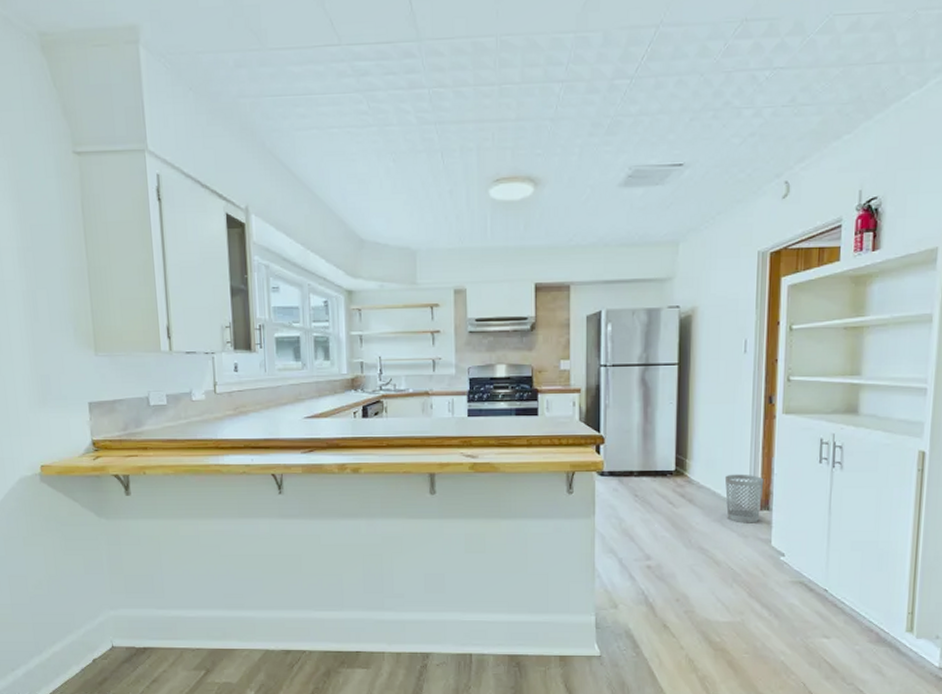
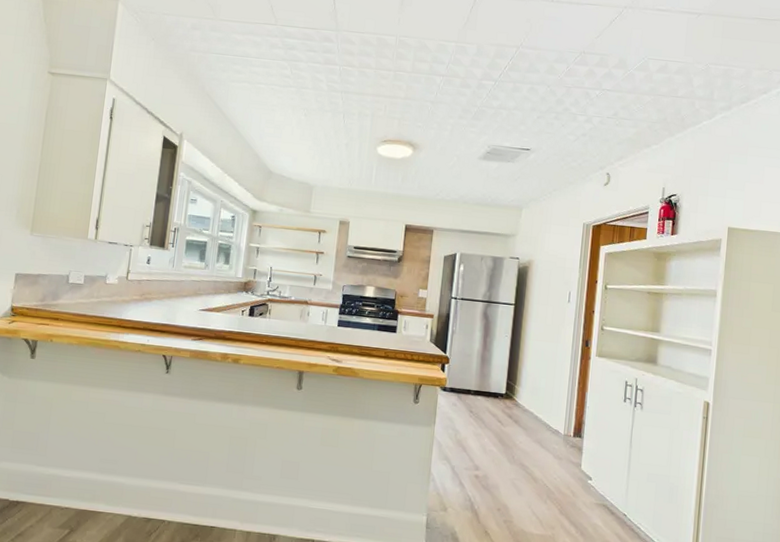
wastebasket: present [724,474,764,523] -> none [545,402,578,448]

